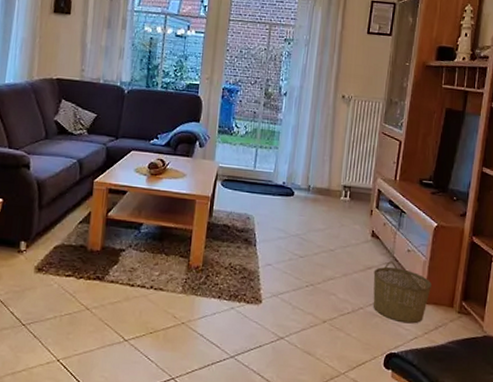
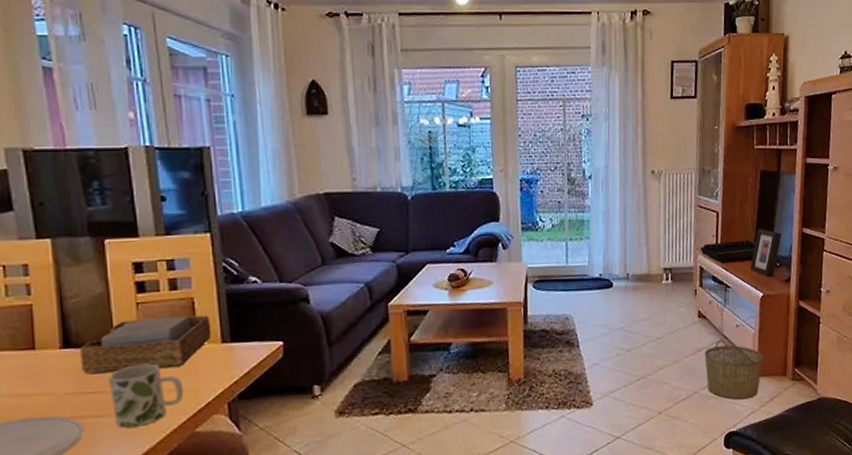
video game console: none [380,168,435,191] -> present [700,240,756,264]
picture frame: none [426,162,462,209] -> present [750,229,782,277]

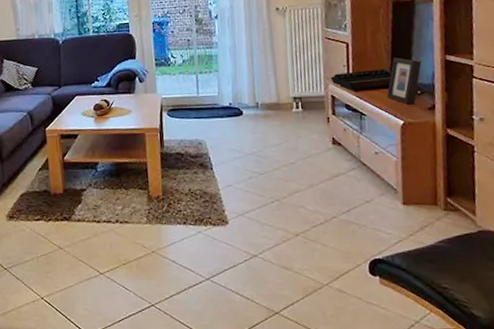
basket: present [704,339,764,400] -> none [341,166,410,227]

